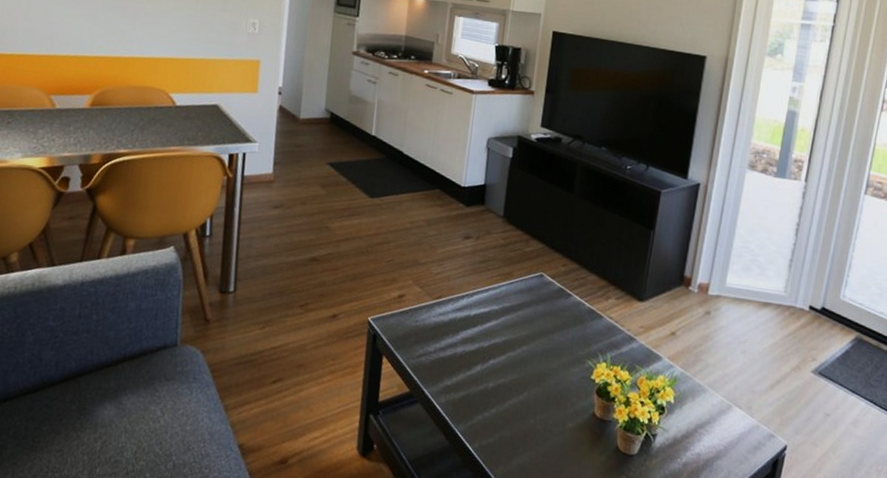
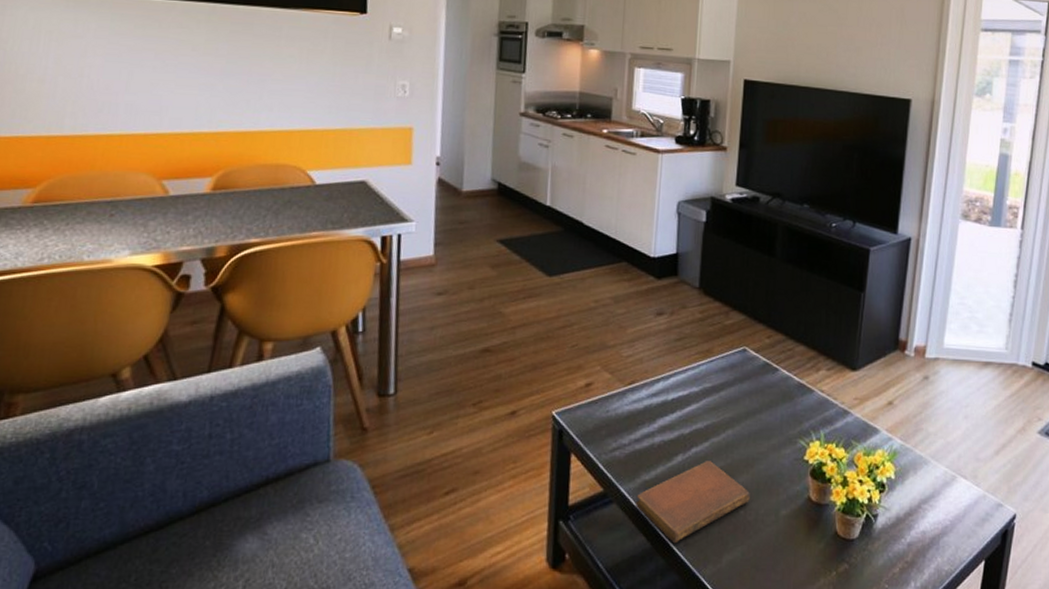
notebook: none [438,372,540,444] -> present [636,461,750,544]

